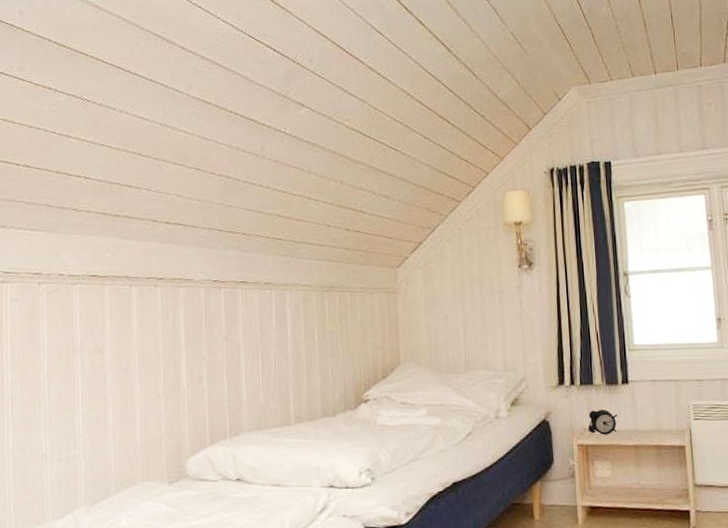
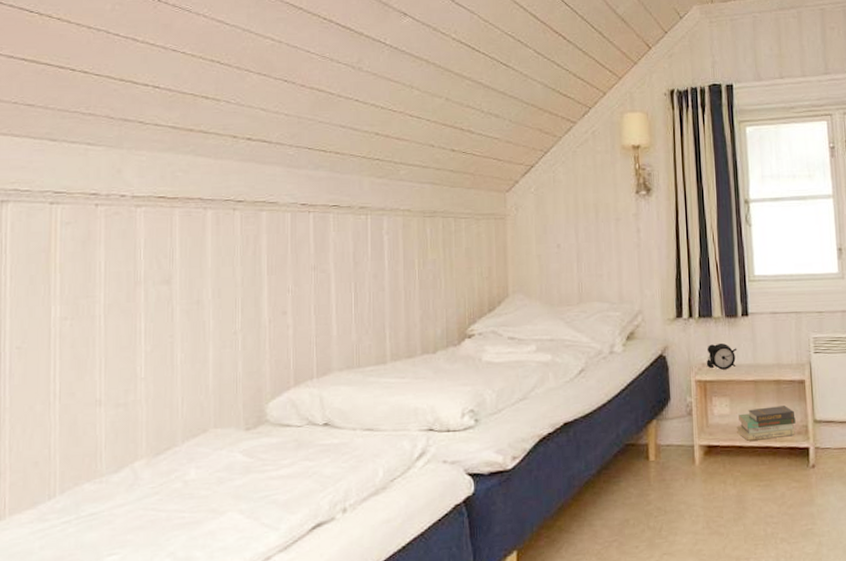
books: none [618,470,676,503] -> present [737,406,796,441]

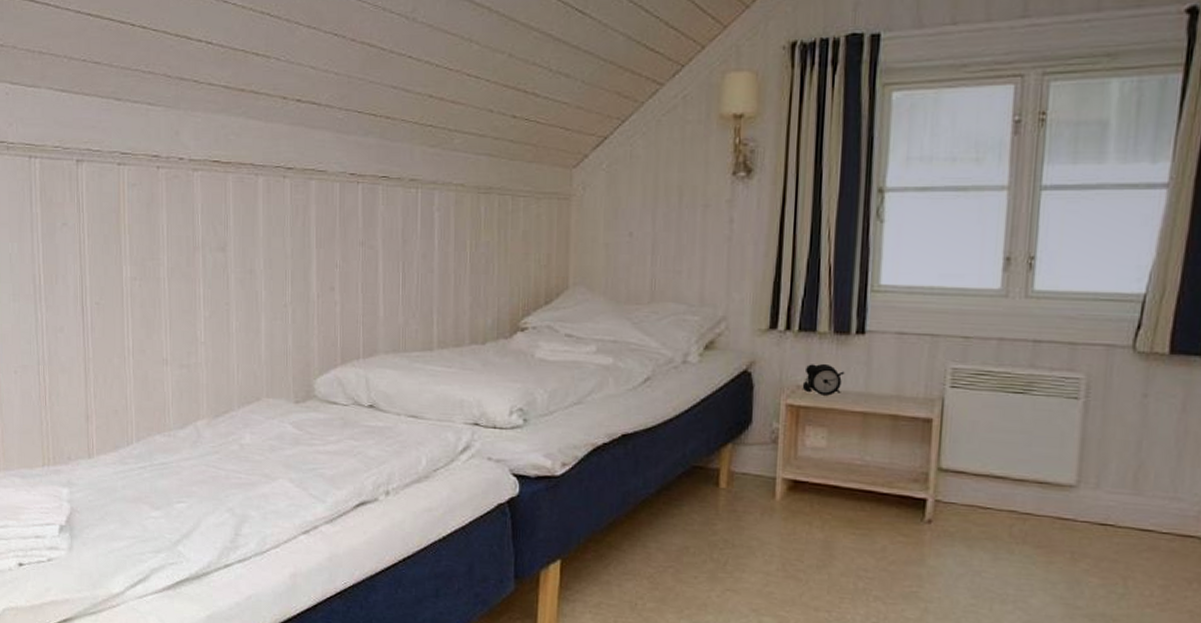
books: present [737,406,796,441] -> none [833,445,913,483]

